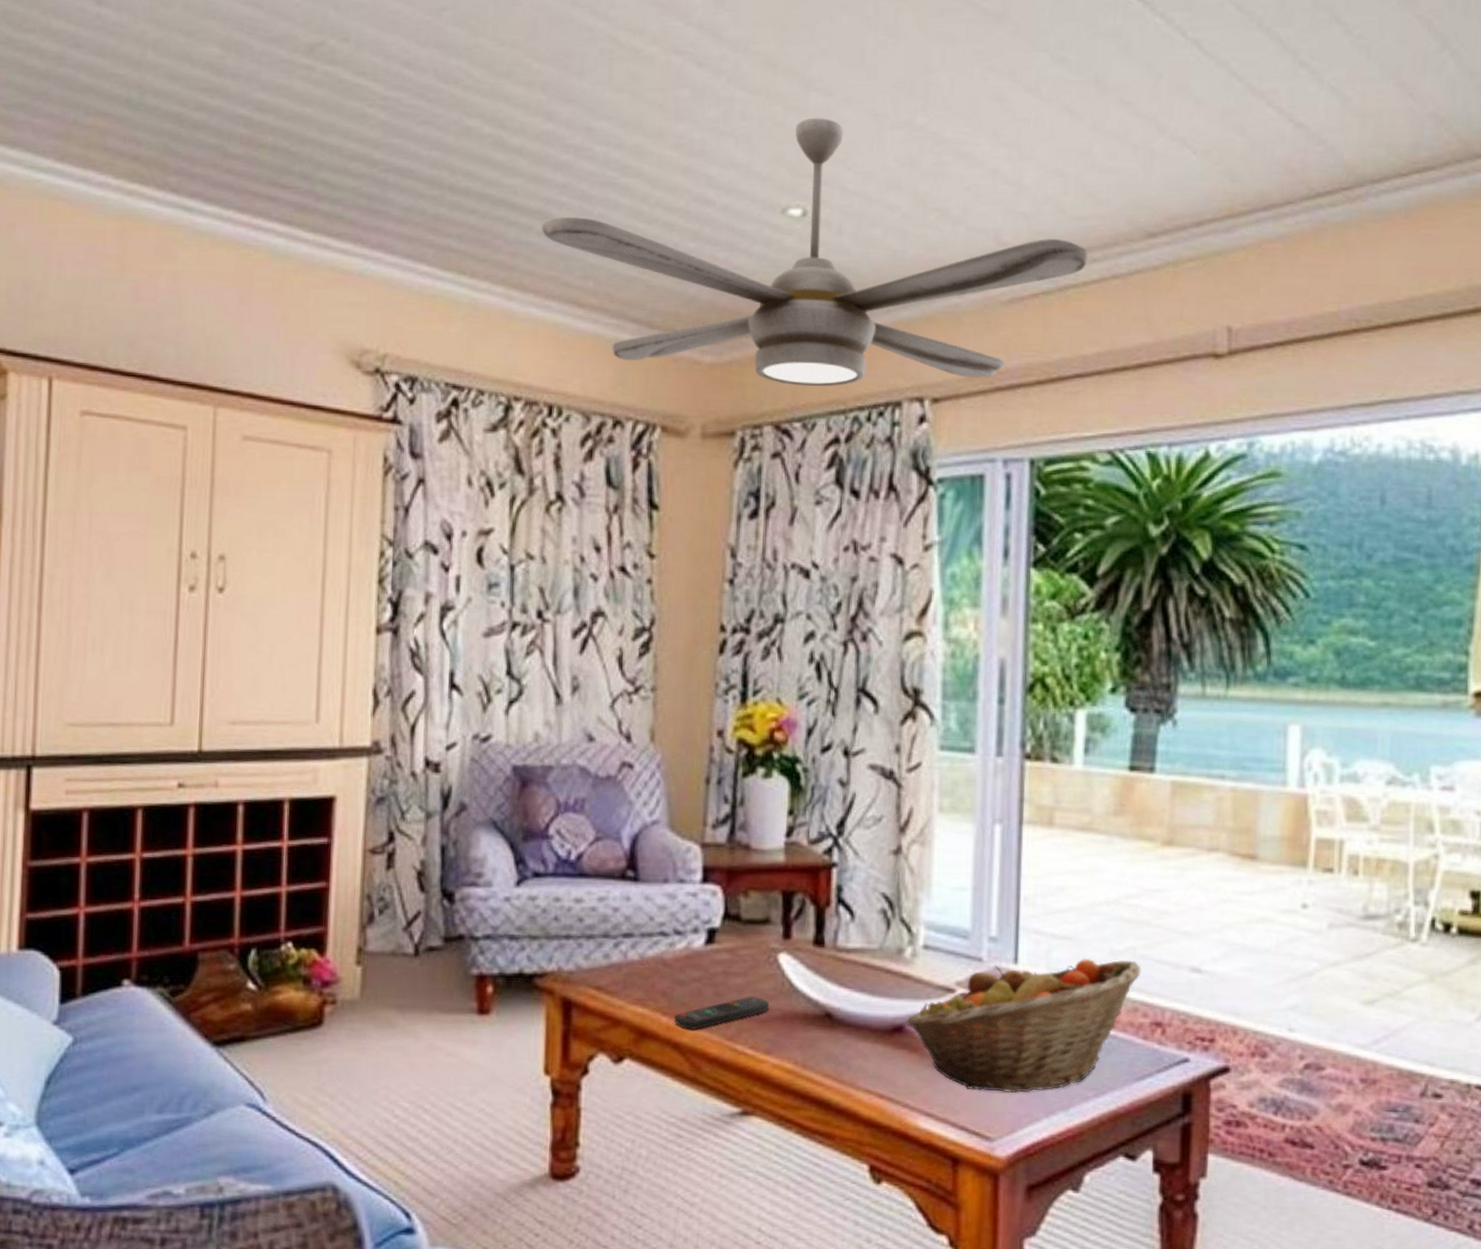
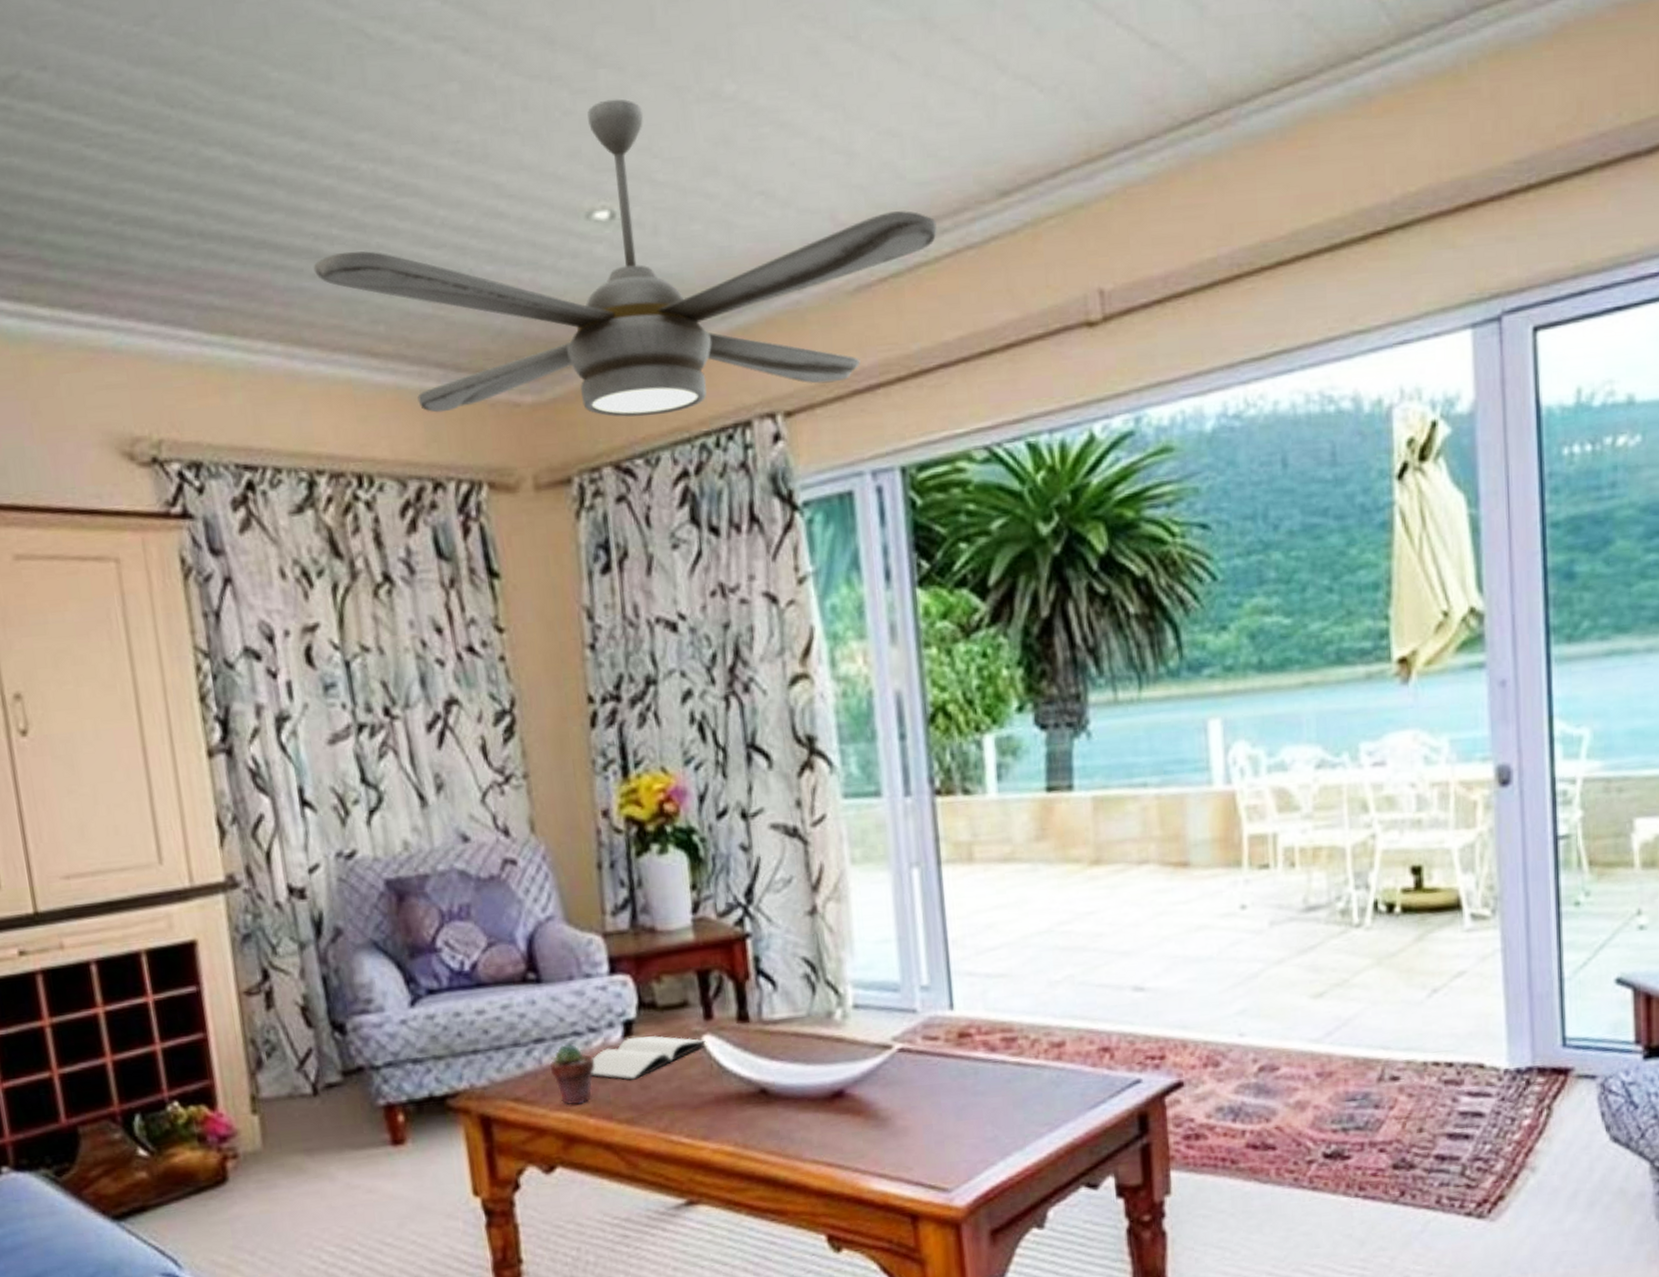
potted succulent: none [634,942,676,1002] -> present [549,1043,595,1106]
book: none [670,945,783,986] -> present [591,1036,707,1081]
remote control: present [675,995,770,1030] -> none [602,1083,701,1128]
fruit basket: present [907,958,1141,1093] -> none [846,989,1083,1144]

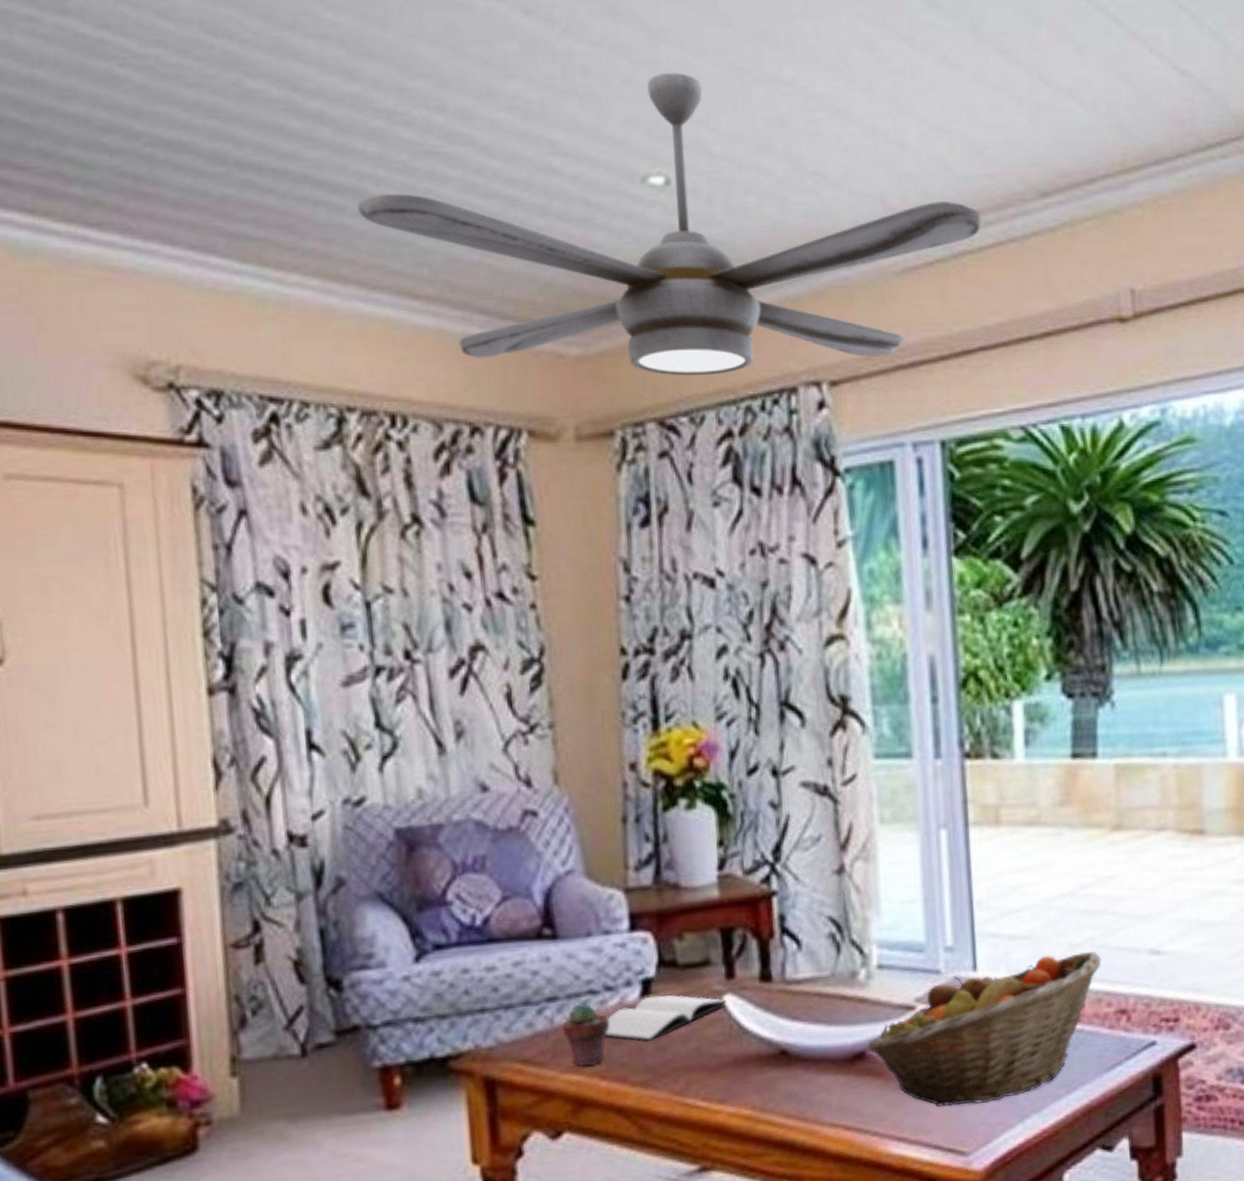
fruit basket: none [846,989,1083,1144] -> present [868,952,1102,1107]

